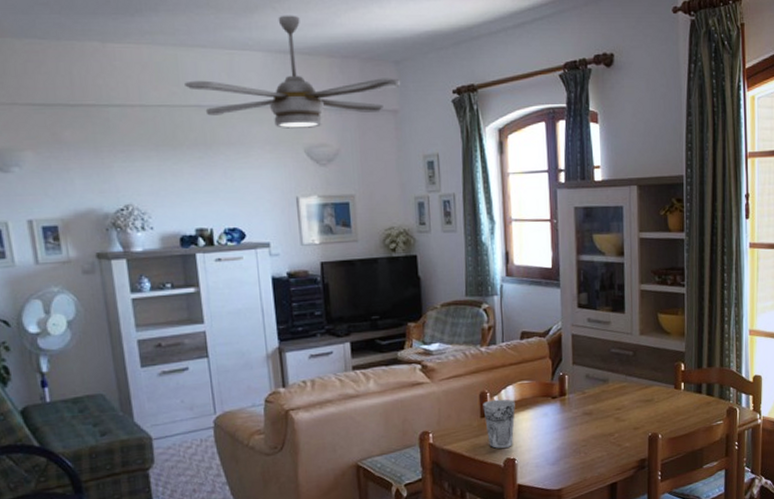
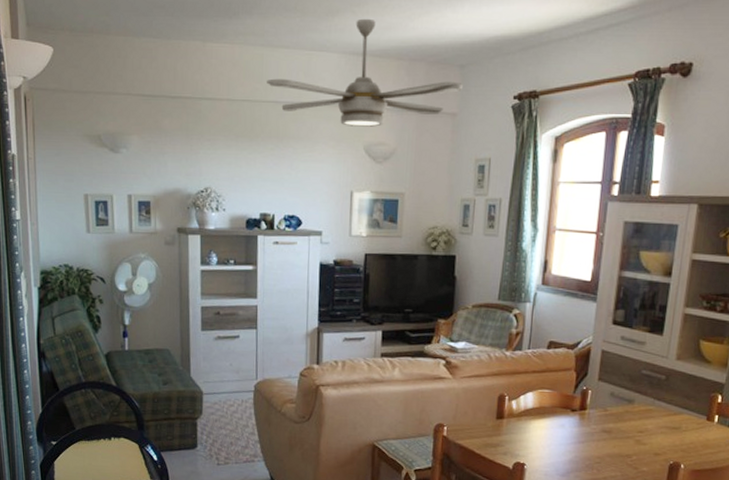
cup: present [483,399,515,449] -> none [499,403,533,452]

